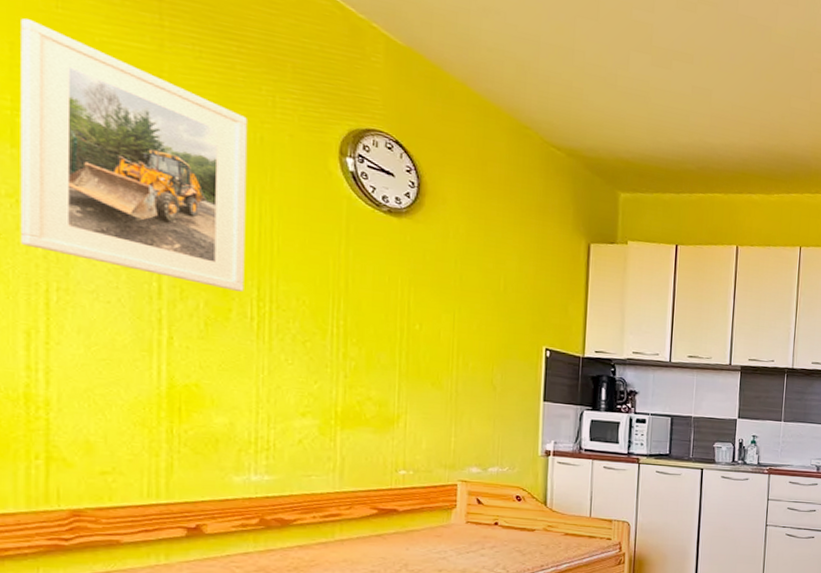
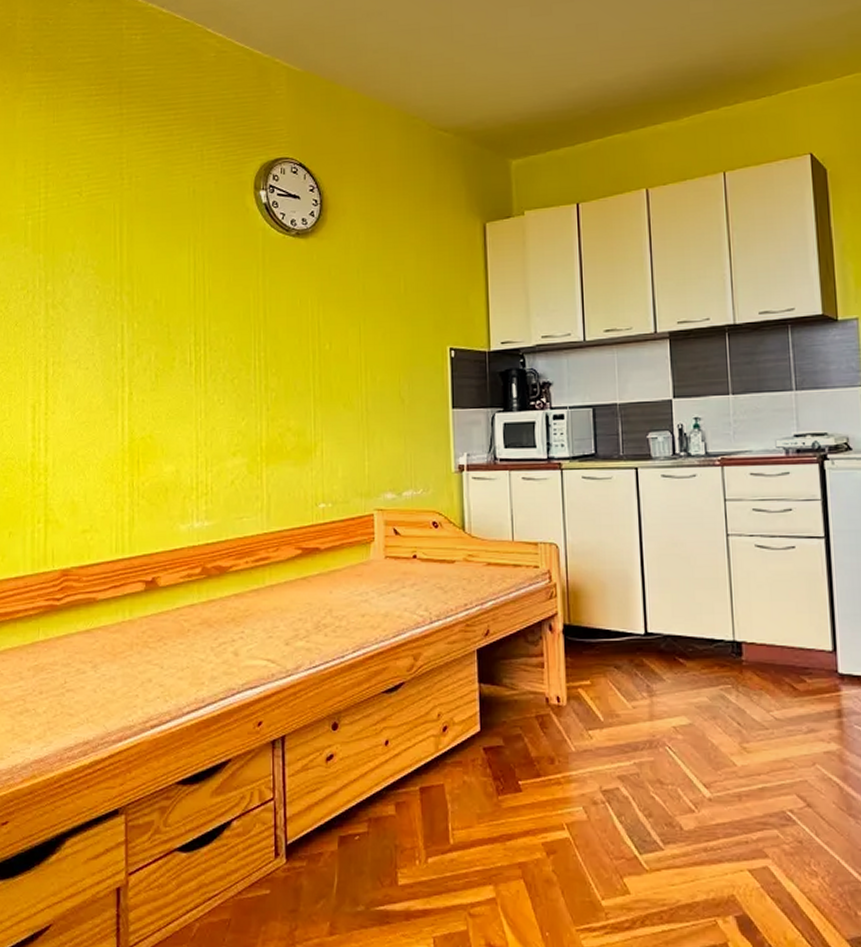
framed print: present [20,18,248,292] -> none [29,138,184,340]

